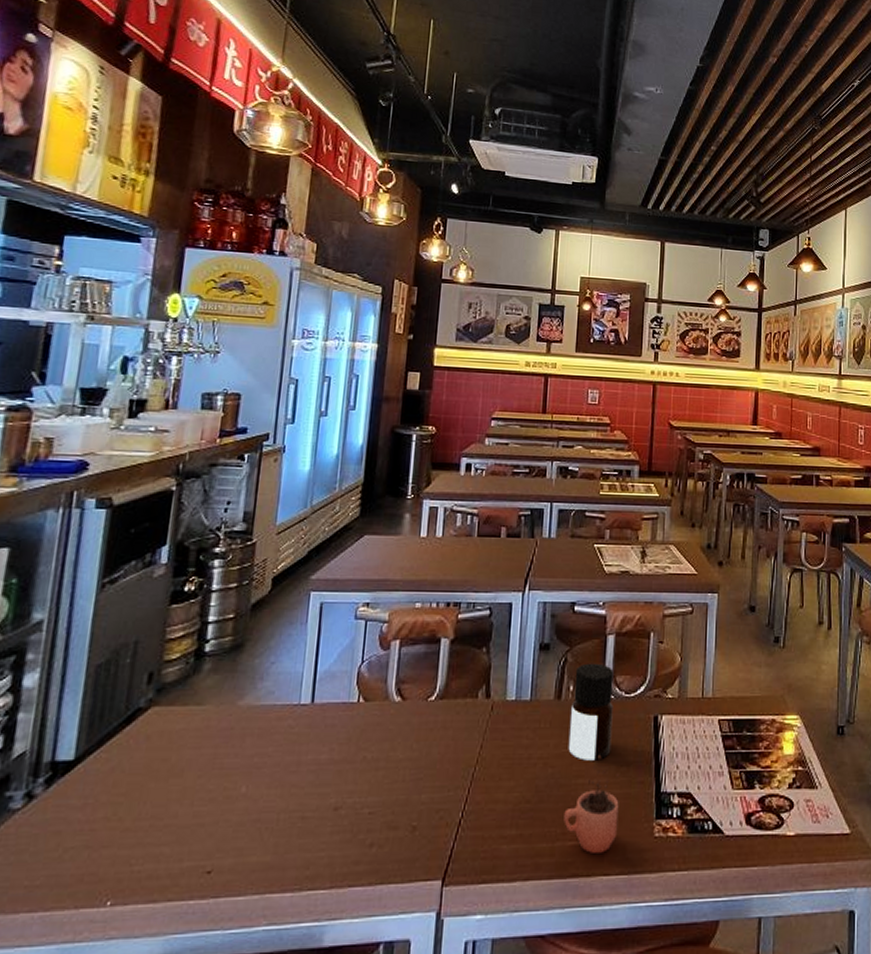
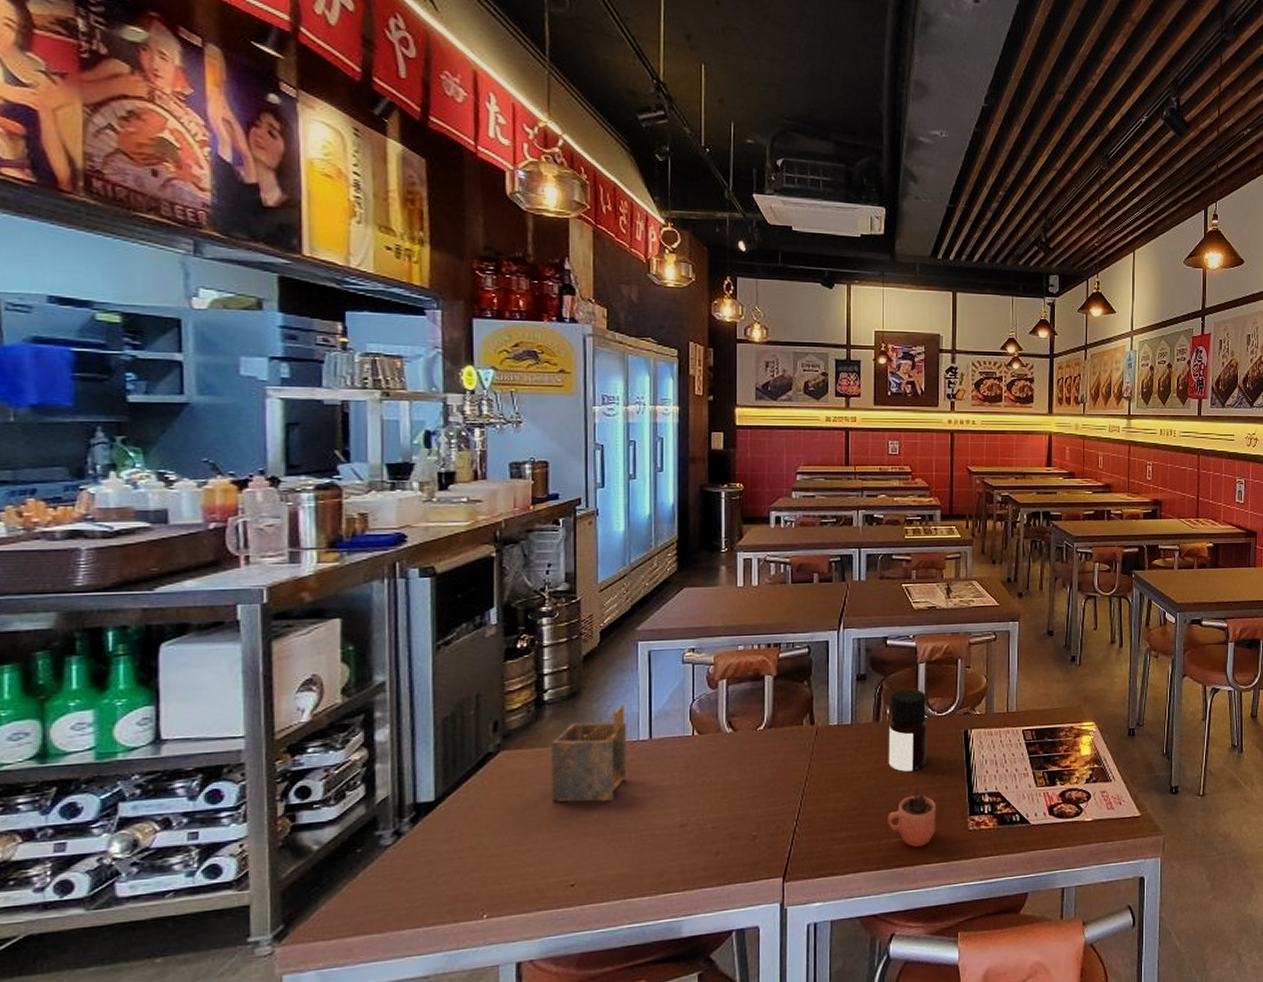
napkin holder: none [198,660,289,773] -> present [551,703,627,802]

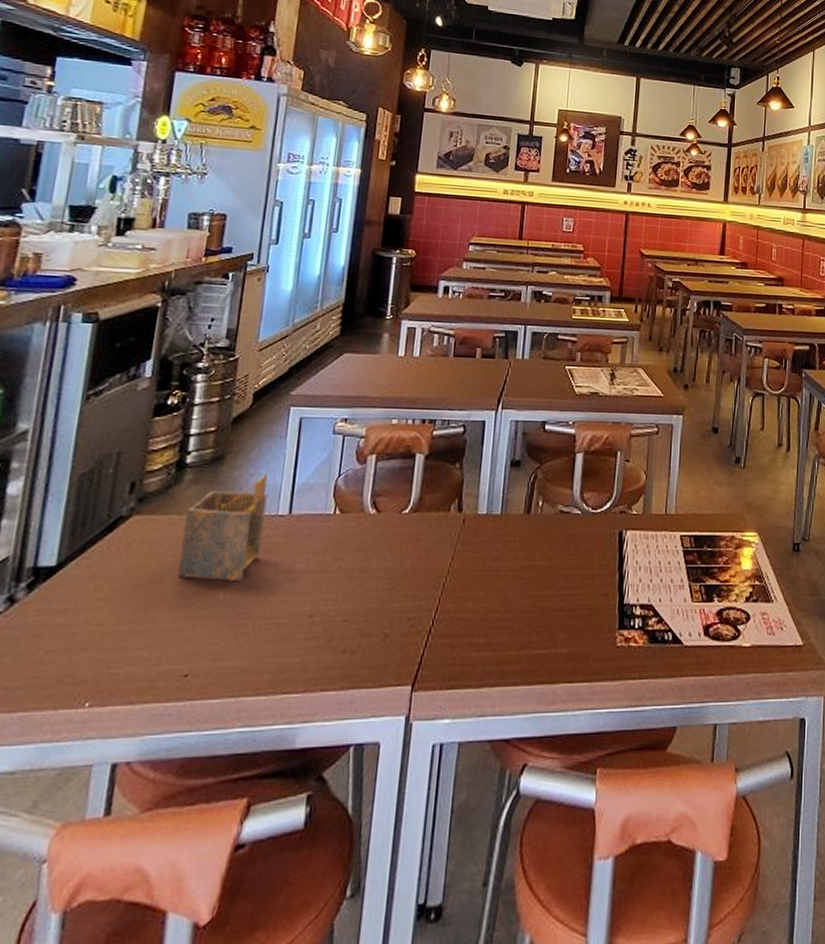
bottle: present [888,688,927,772] -> none [536,480,581,573]
cocoa: present [888,766,936,847] -> none [530,568,584,661]

